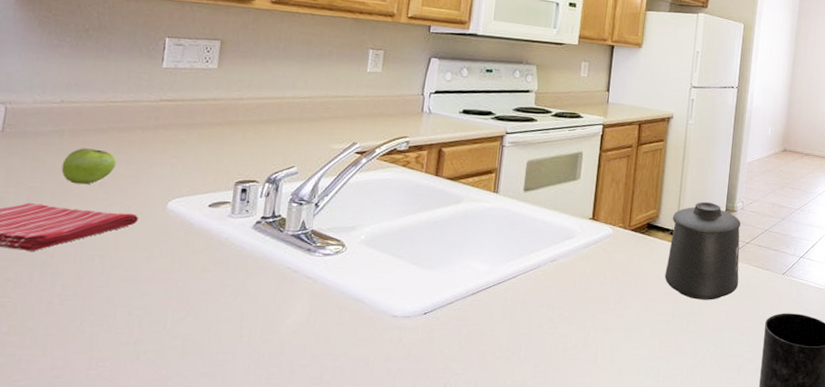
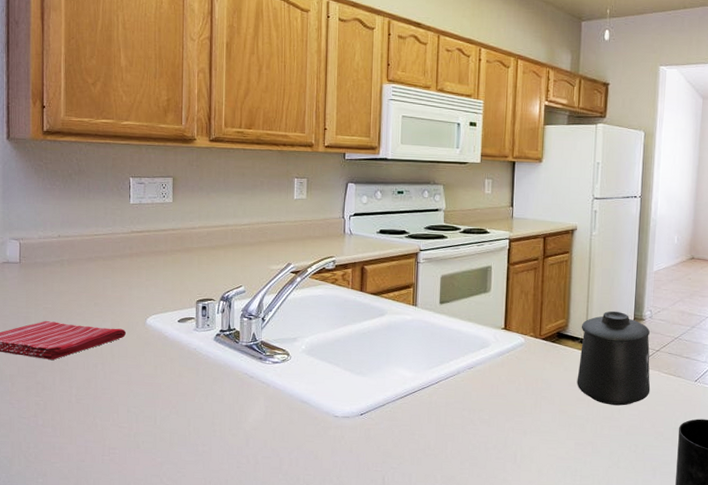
fruit: present [61,148,117,185] -> none [65,275,105,305]

